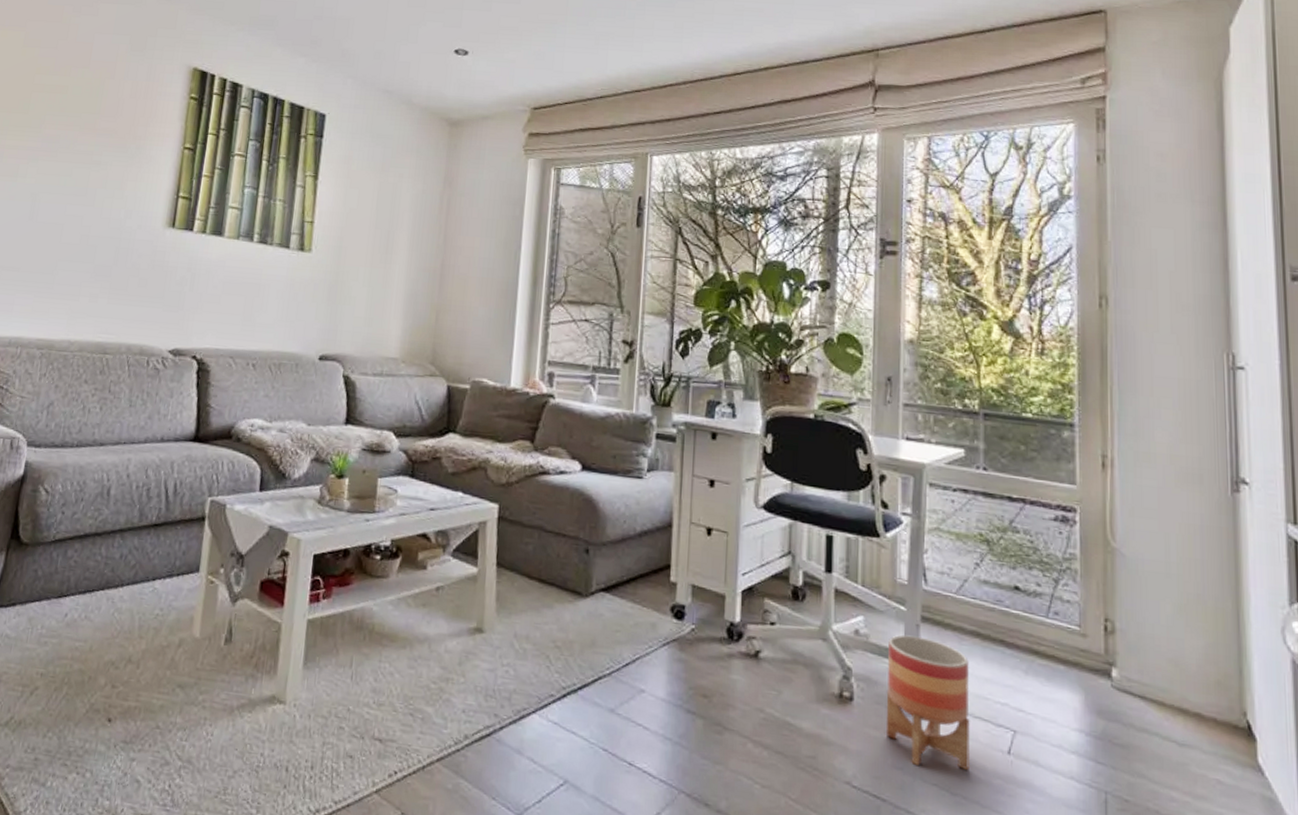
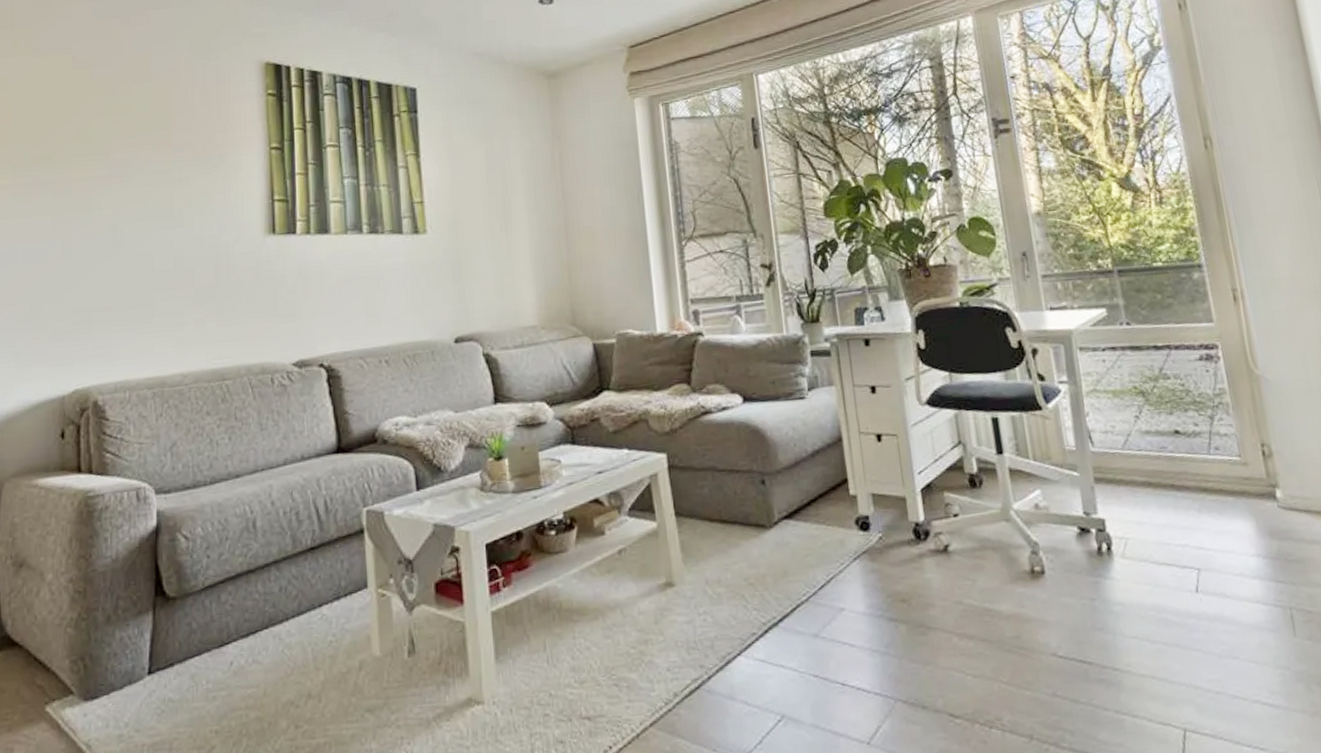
planter: present [886,634,970,770] -> none [1068,498,1164,624]

